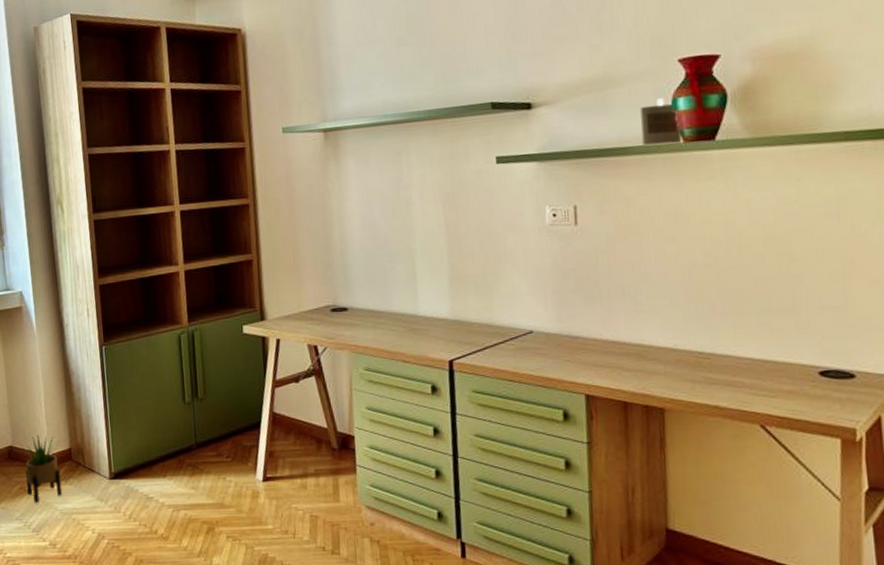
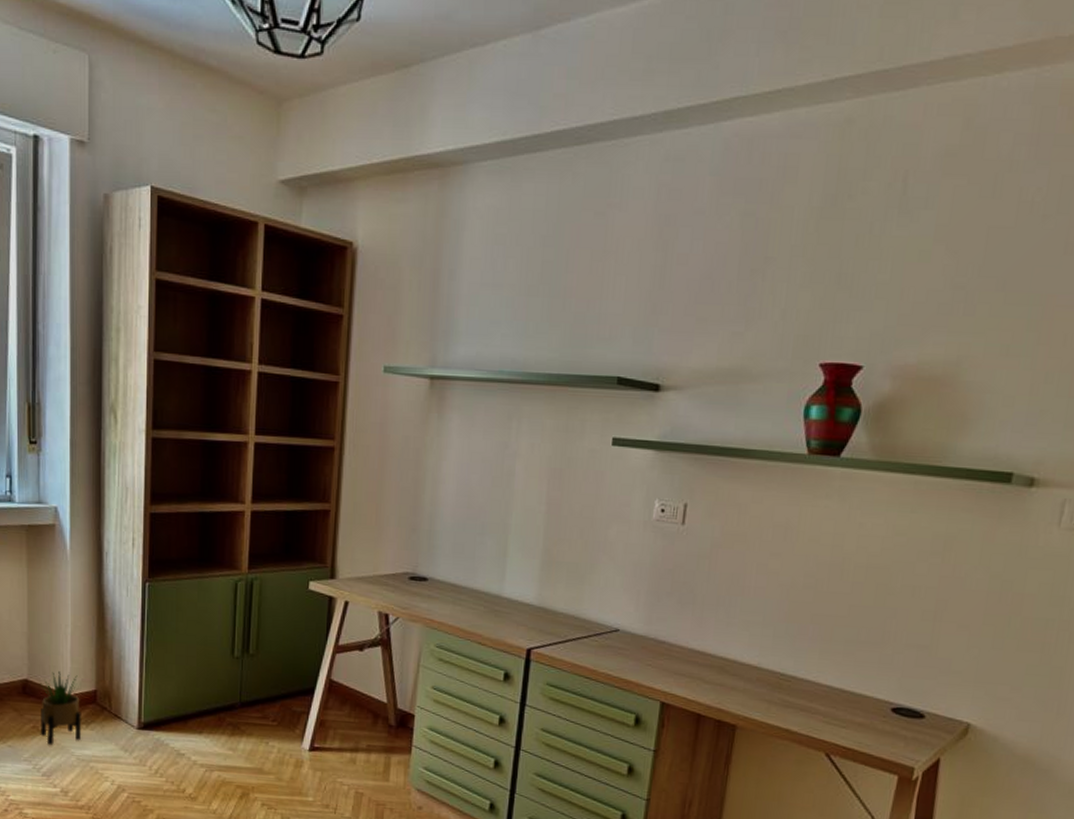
candle: present [639,98,682,146] -> none [766,402,811,454]

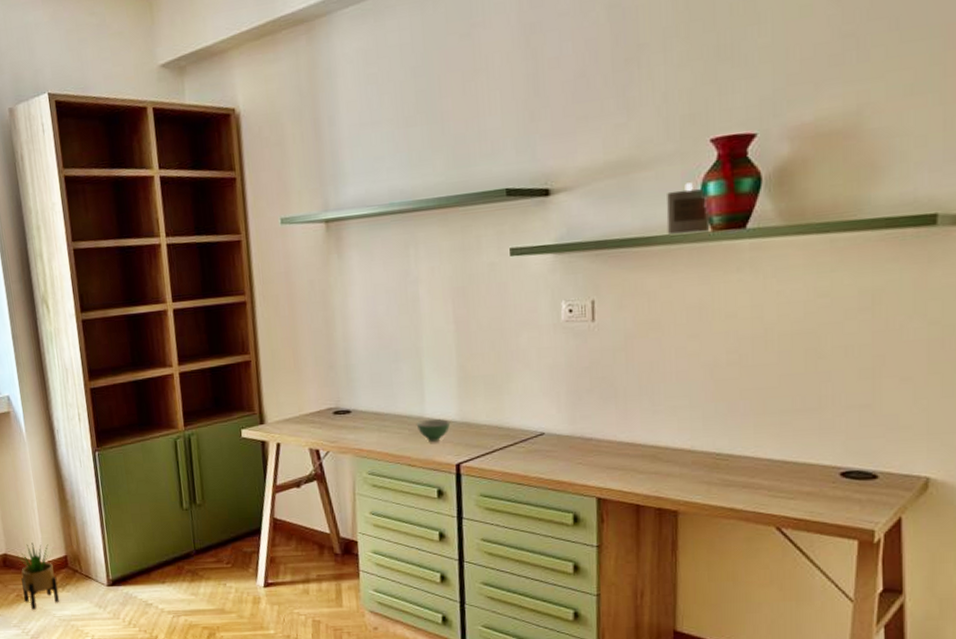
bowl: none [492,598,528,624] -> present [416,418,451,443]
candle: none [766,402,811,454] -> present [666,182,712,235]

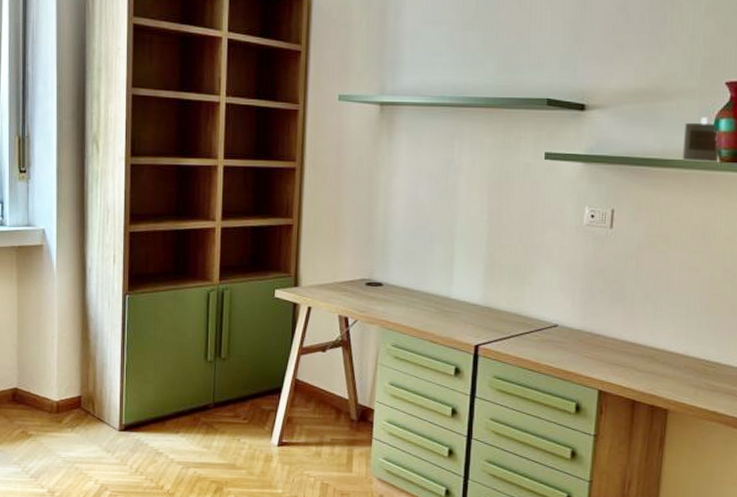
potted plant: present [18,542,60,610] -> none [28,379,67,449]
bowl: present [416,418,451,443] -> none [442,300,474,323]

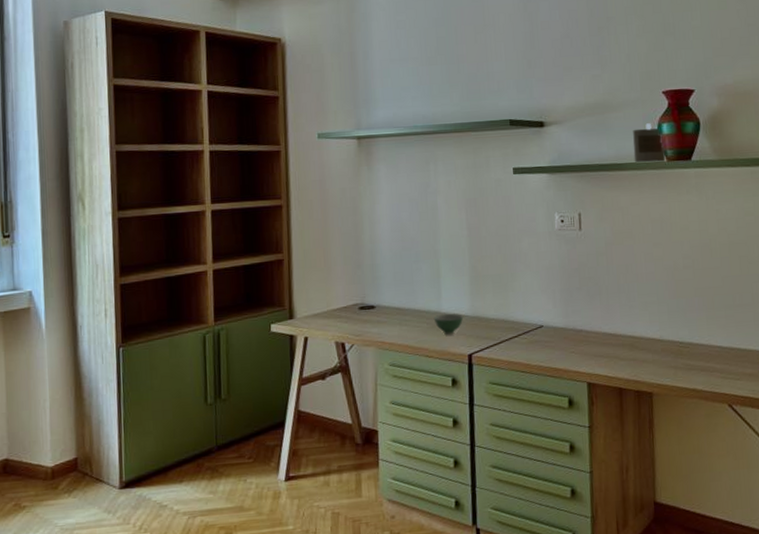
bowl: none [442,300,474,323] -> present [433,313,464,335]

